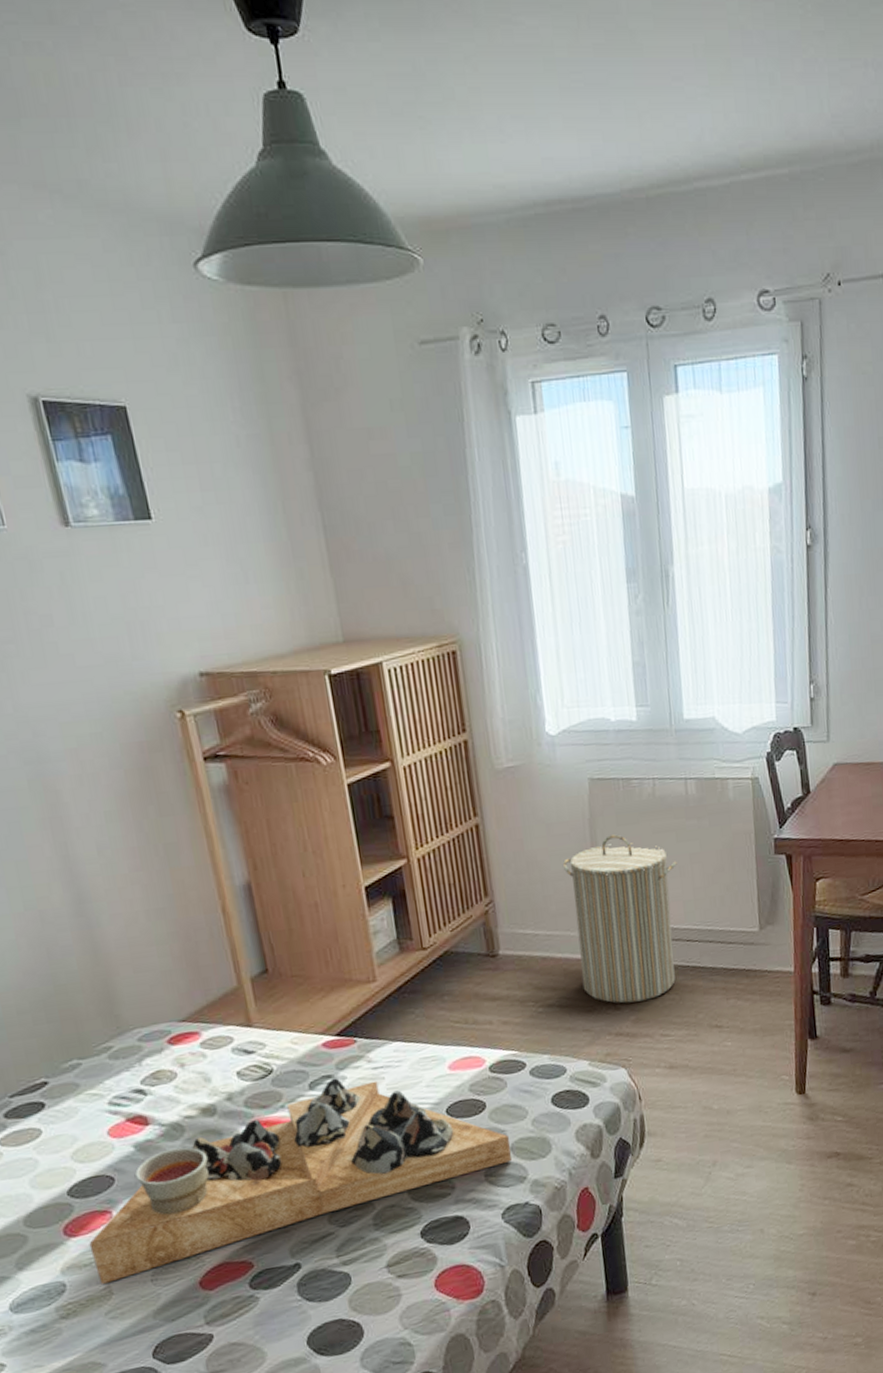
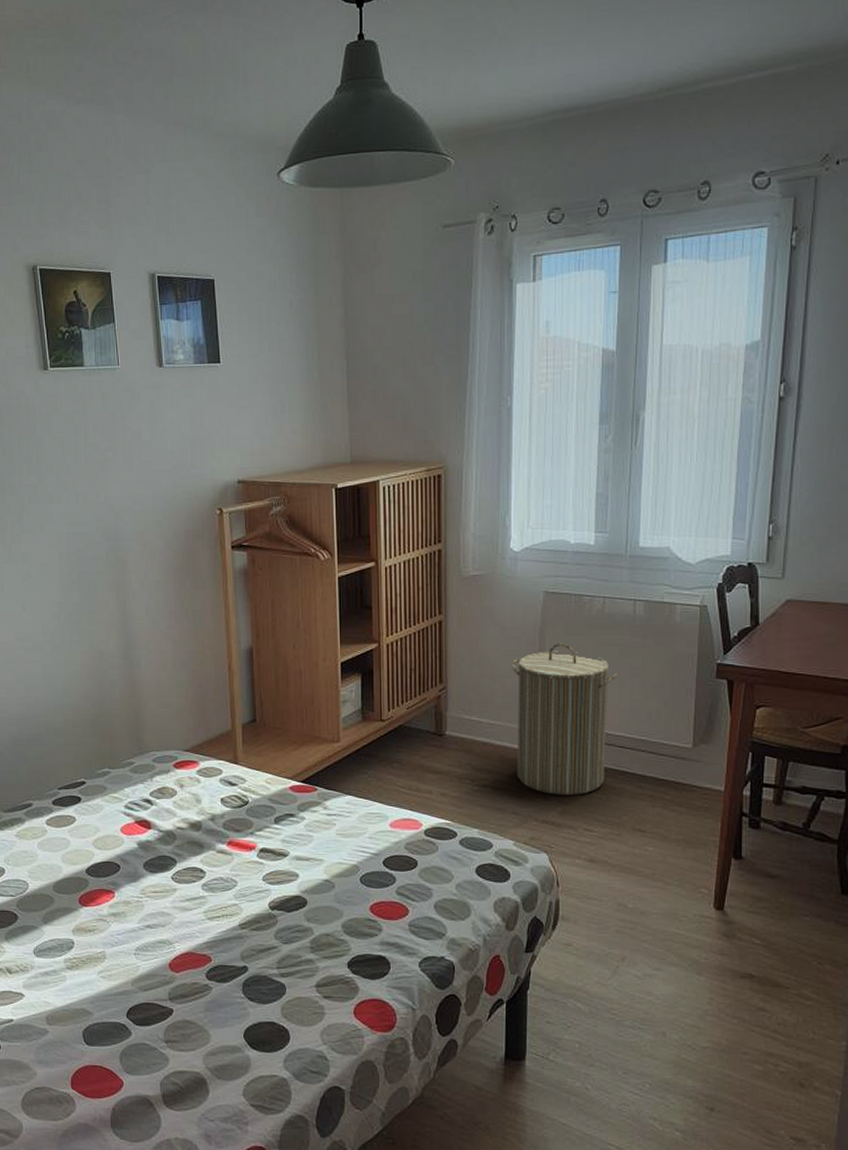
decorative tray: present [89,1078,513,1284] -> none [95,817,435,949]

